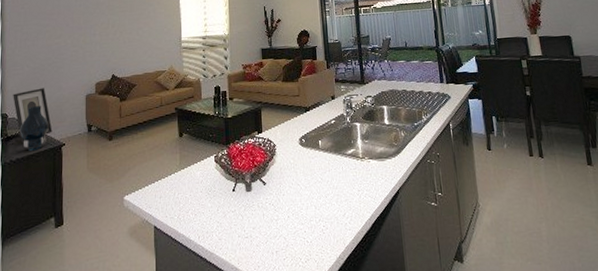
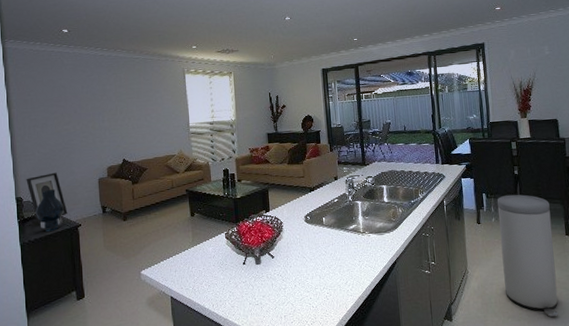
pedal bin: none [508,117,585,260] -> present [497,194,559,317]

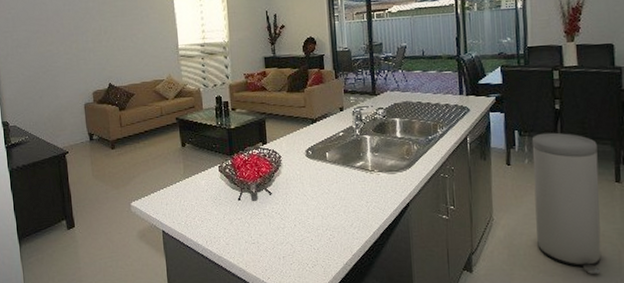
picture frame: present [26,172,68,225] -> none [11,96,55,151]
vase: present [35,189,64,232] -> none [22,114,51,159]

